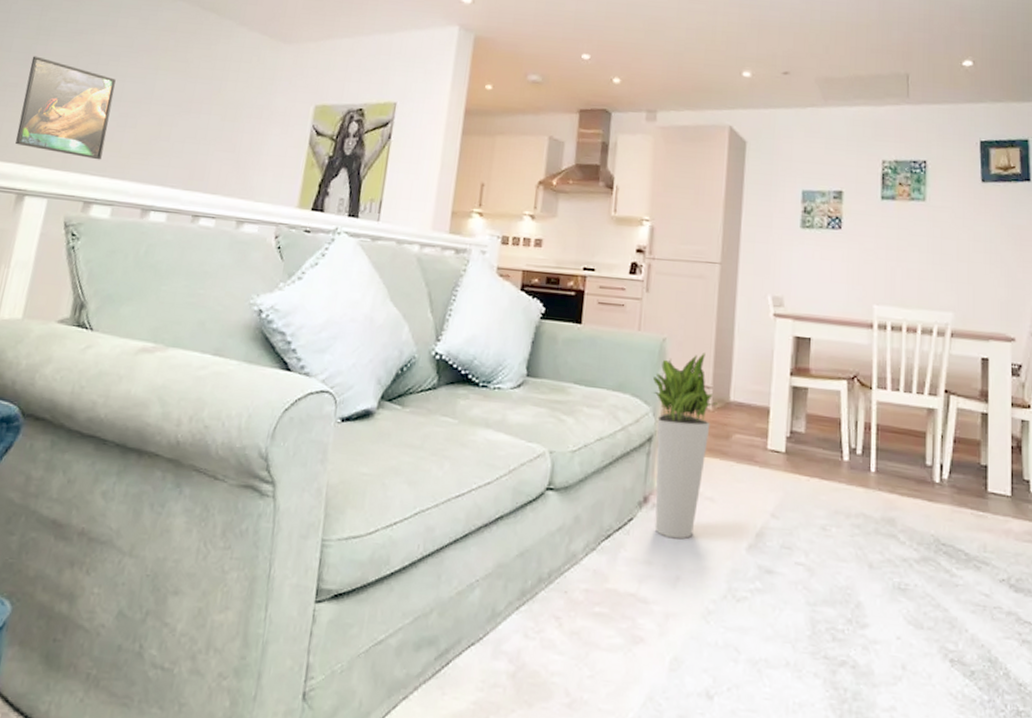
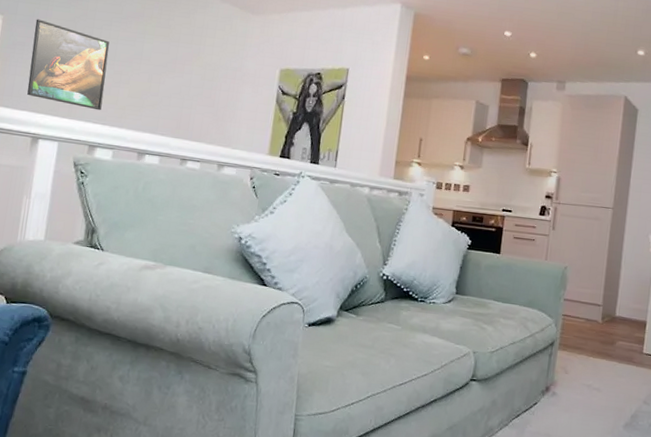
planter: present [652,353,718,540] -> none [554,278,606,419]

